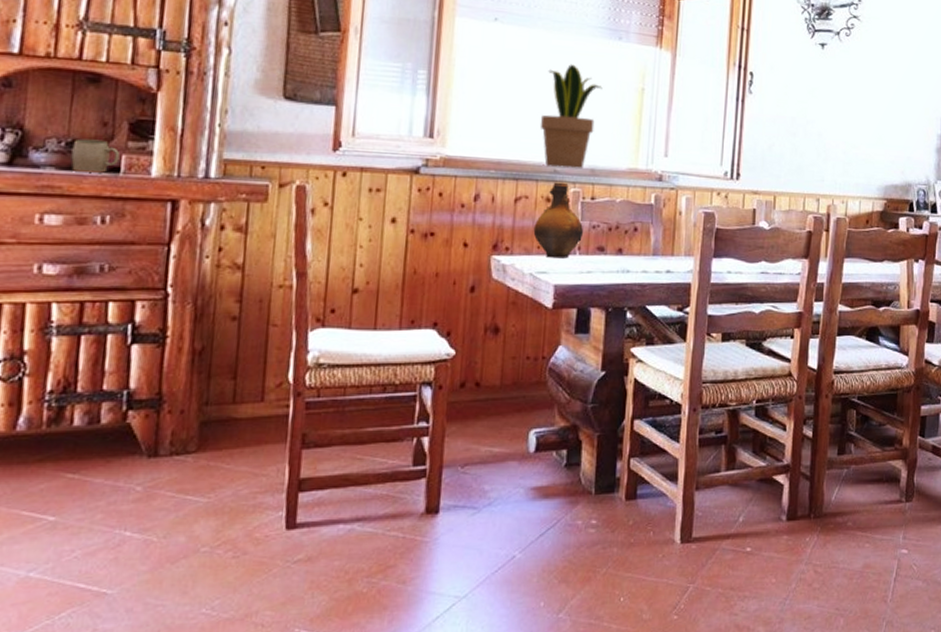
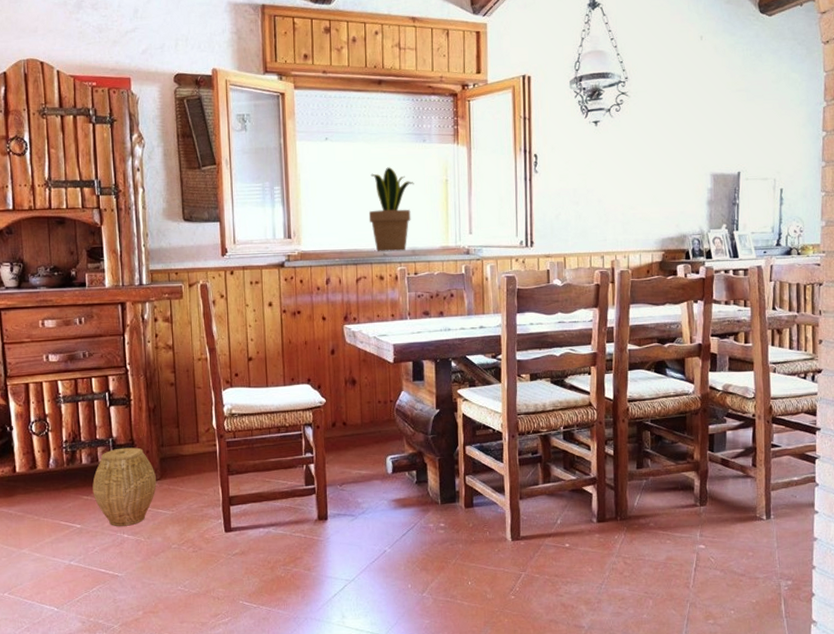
mug: present [71,139,121,174] -> none [54,264,85,289]
woven basket: none [83,405,191,519] -> present [92,447,157,526]
ceramic jug: present [533,182,583,259] -> none [373,263,411,324]

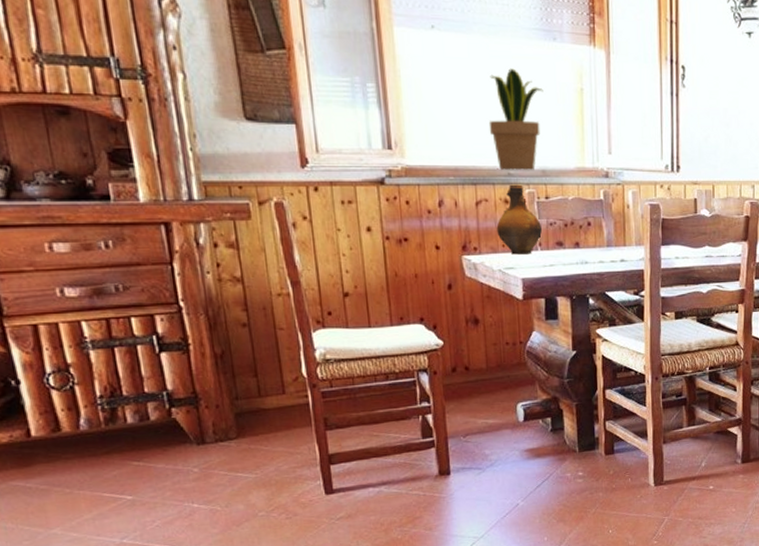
woven basket: present [92,447,157,526] -> none [144,401,233,495]
ceramic jug: none [373,263,411,324] -> present [496,184,542,255]

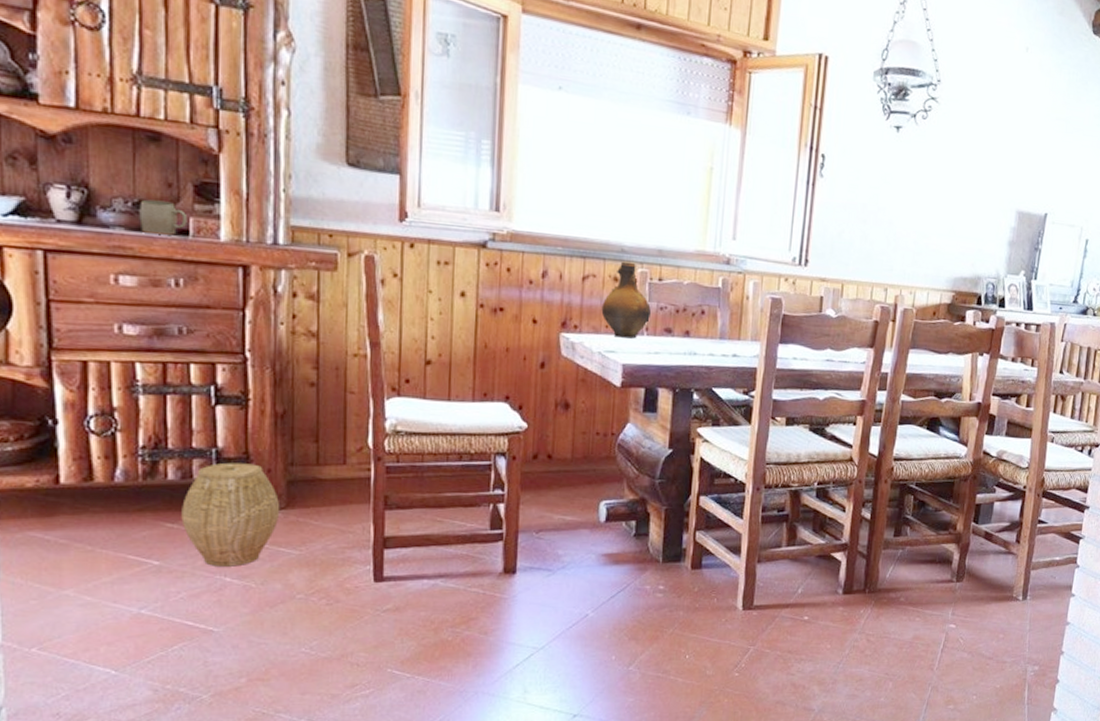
mug: none [60,170,108,203] -> present [139,199,188,236]
woven basket: none [144,401,233,495] -> present [181,462,280,567]
potted plant: present [488,68,544,171] -> none [606,139,670,250]

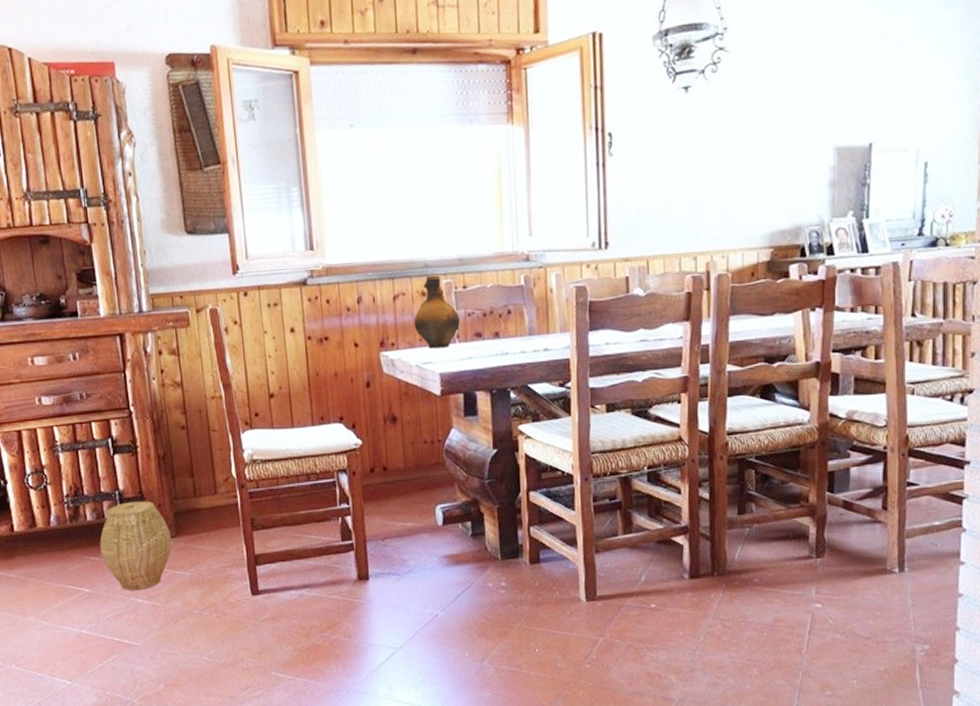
mug: present [139,199,188,236] -> none [41,291,76,321]

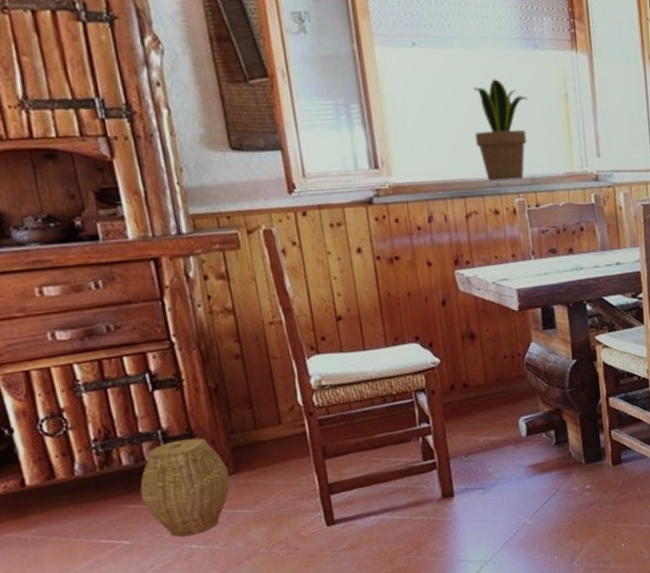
potted plant: none [405,157,460,263] -> present [473,79,528,182]
ceramic jug: present [414,275,460,349] -> none [488,194,534,266]

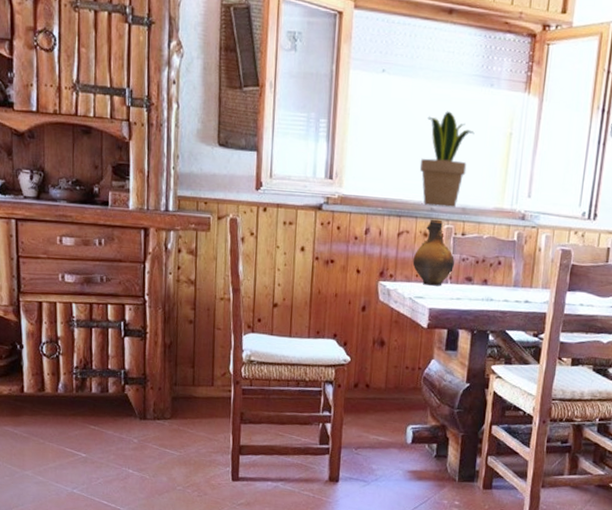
woven basket: present [140,438,230,537] -> none [100,381,167,462]
ceramic jug: none [488,194,534,266] -> present [412,219,454,286]

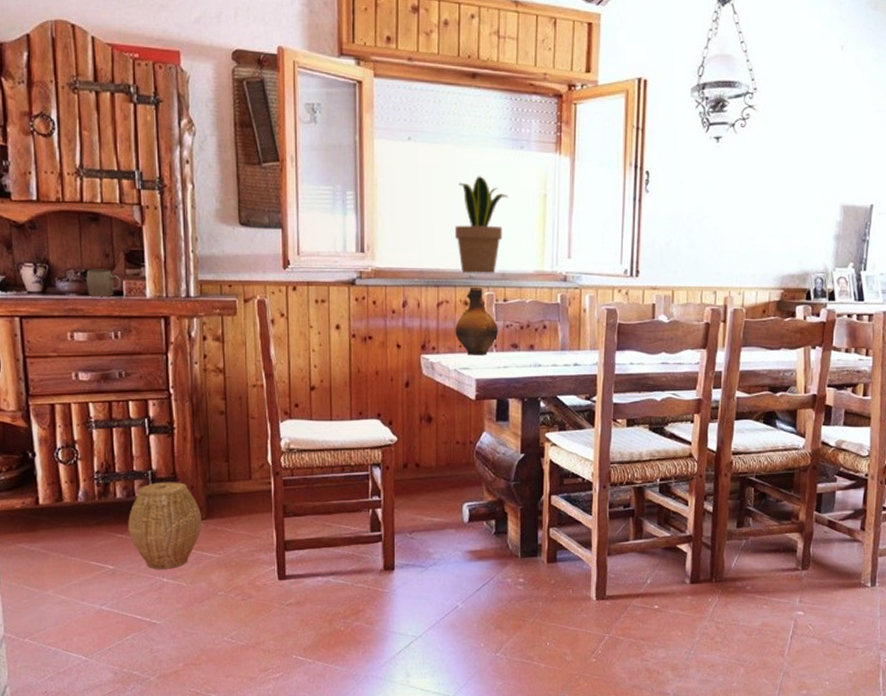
mug: none [76,179,108,206] -> present [86,269,122,298]
woven basket: none [100,381,167,462] -> present [128,482,202,569]

